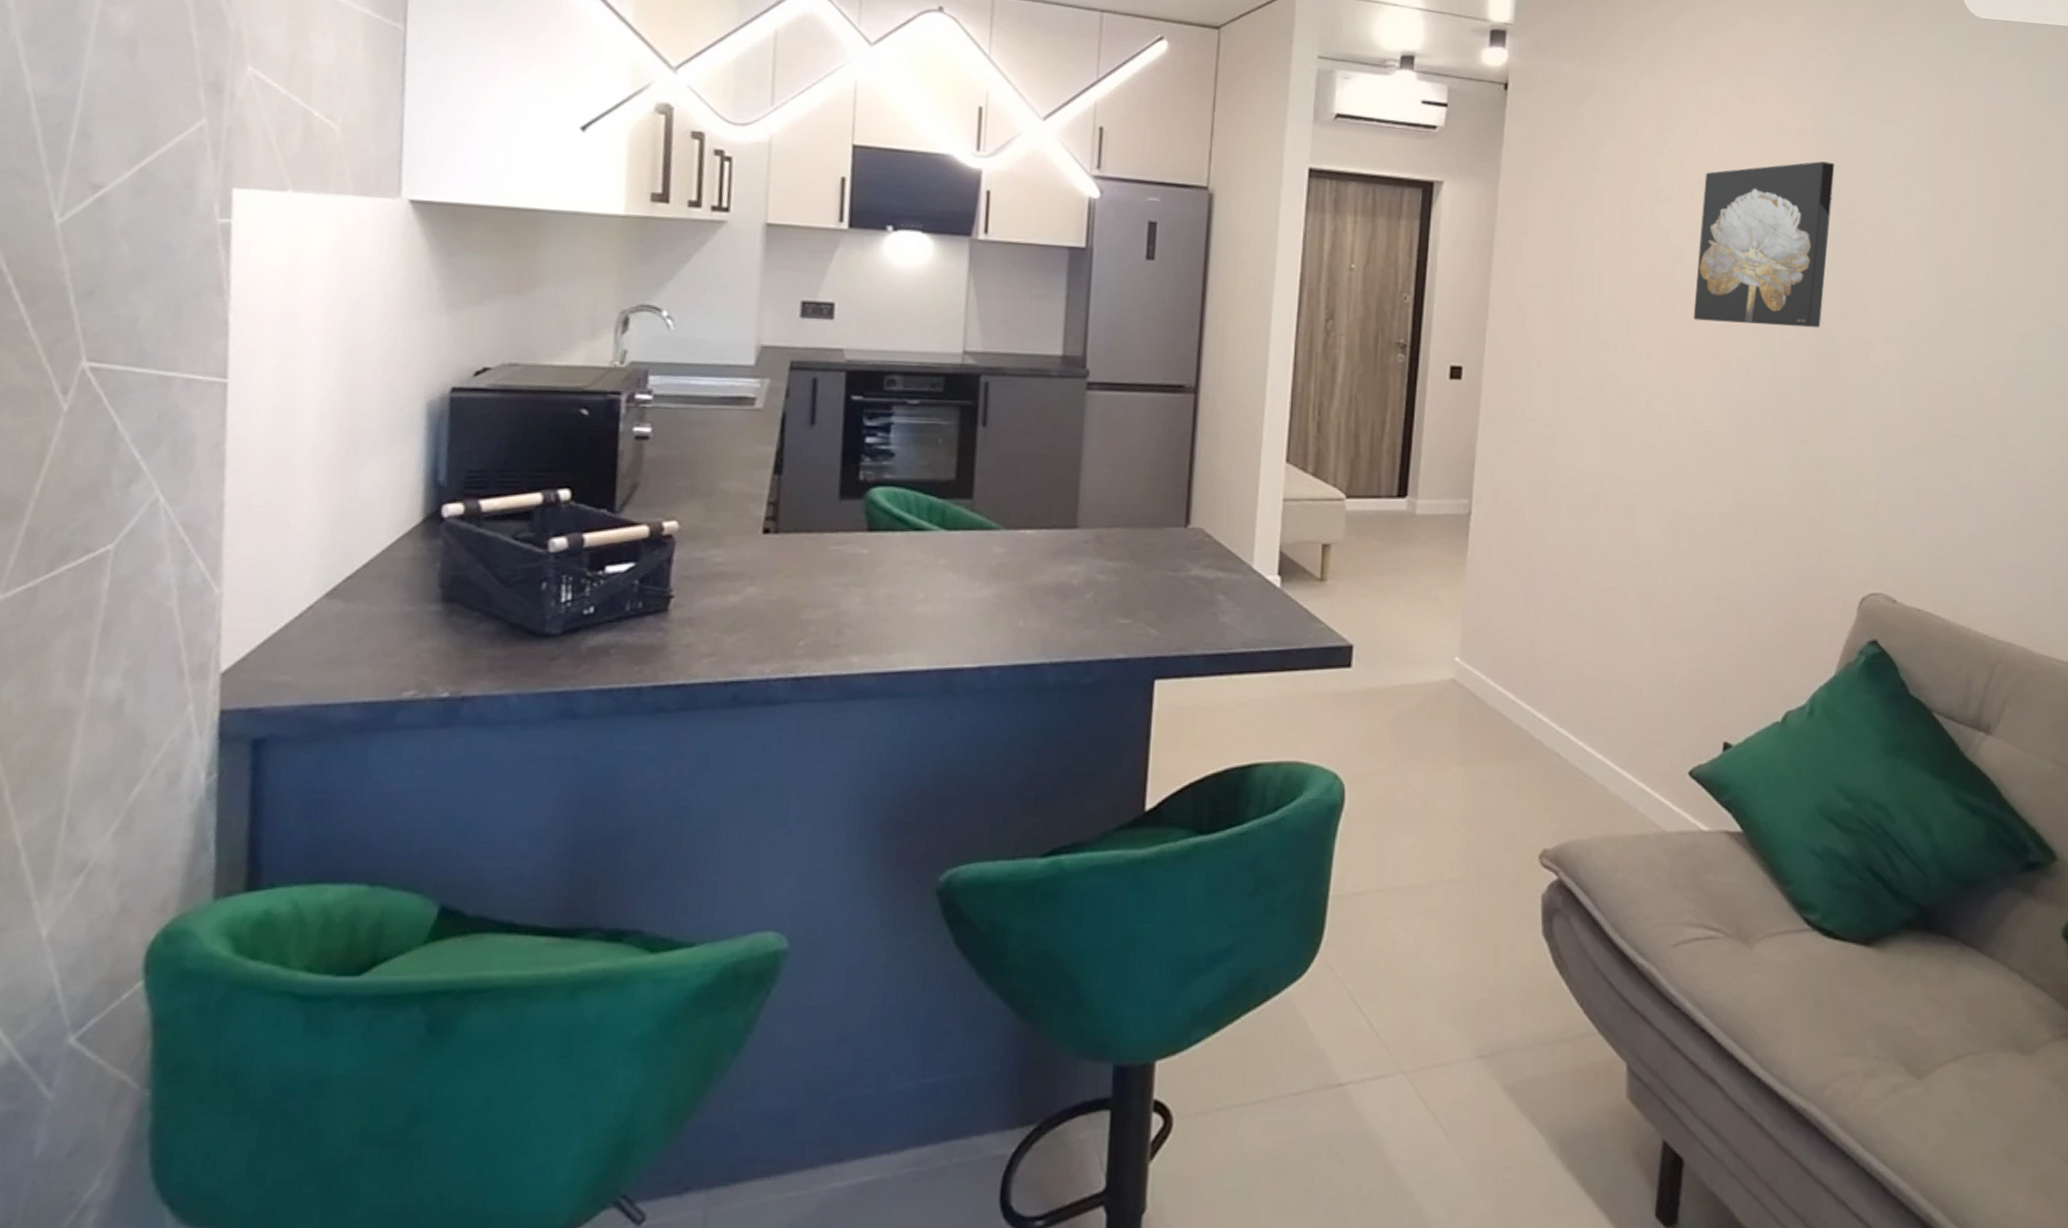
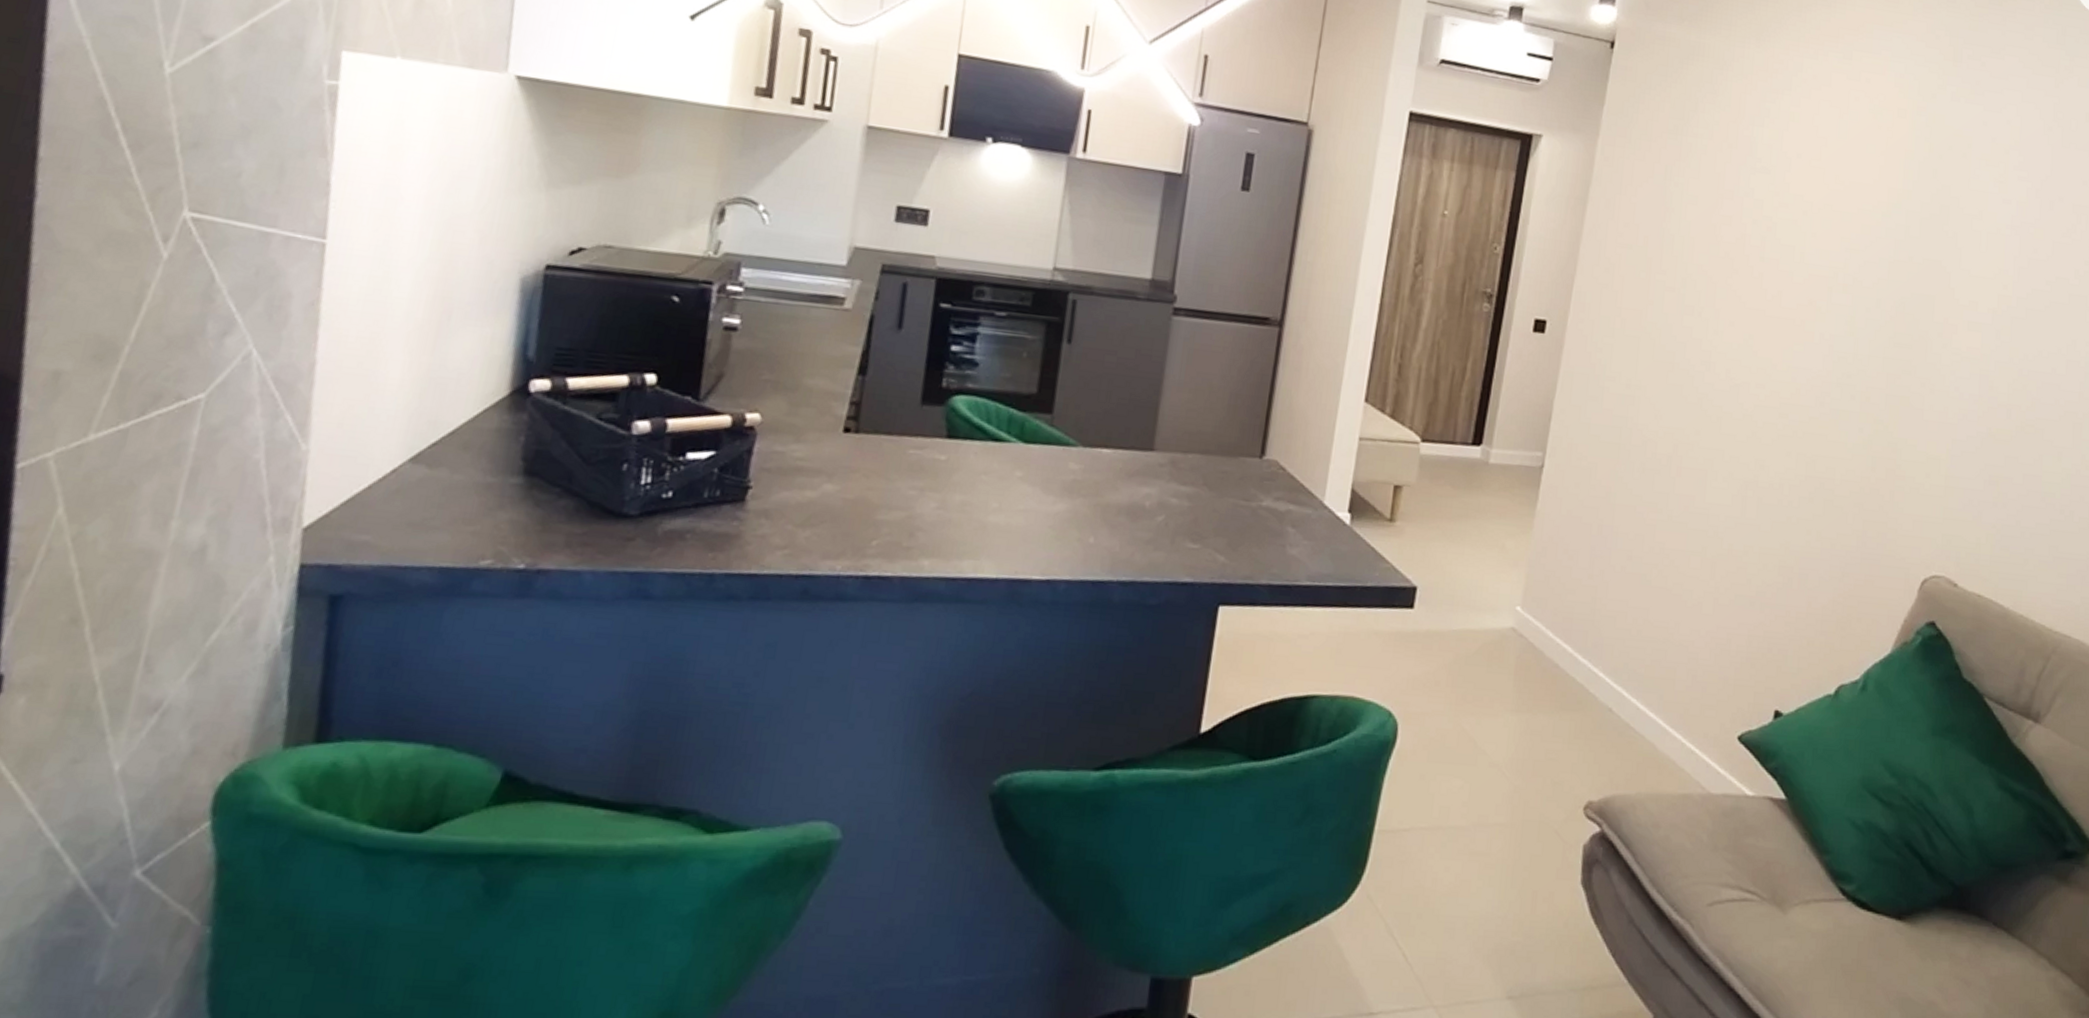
wall art: present [1693,161,1835,328] -> none [1780,143,1934,310]

